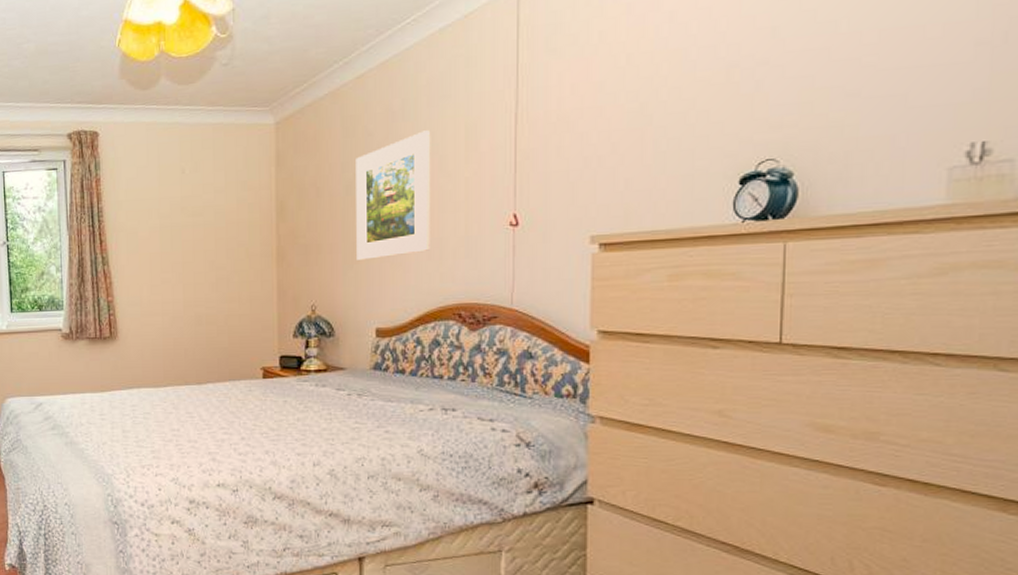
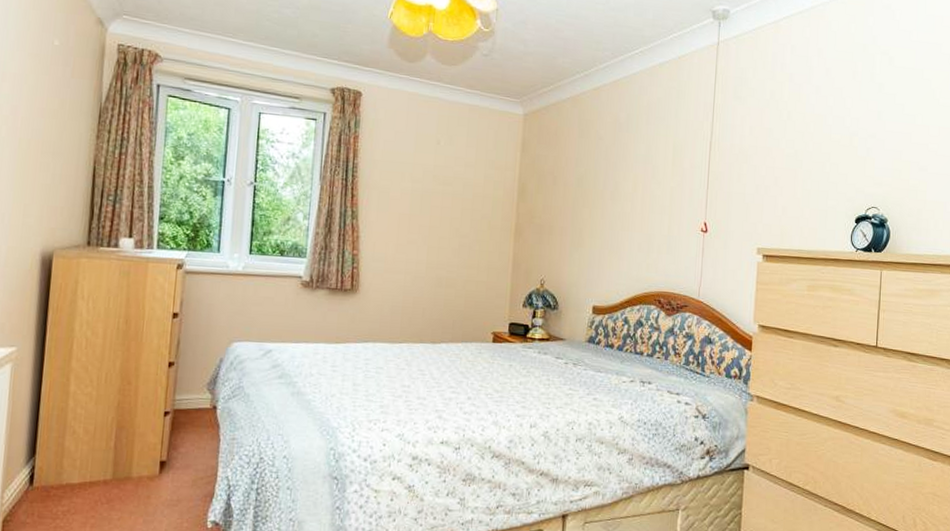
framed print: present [356,130,431,260] -> none [582,143,648,245]

